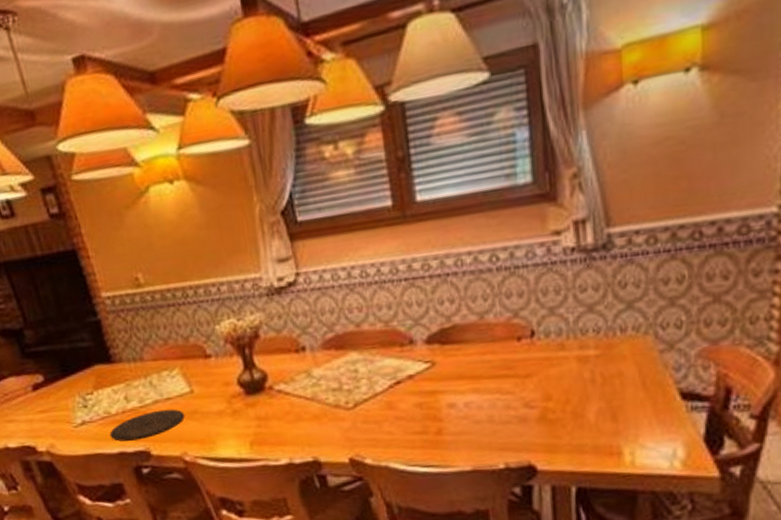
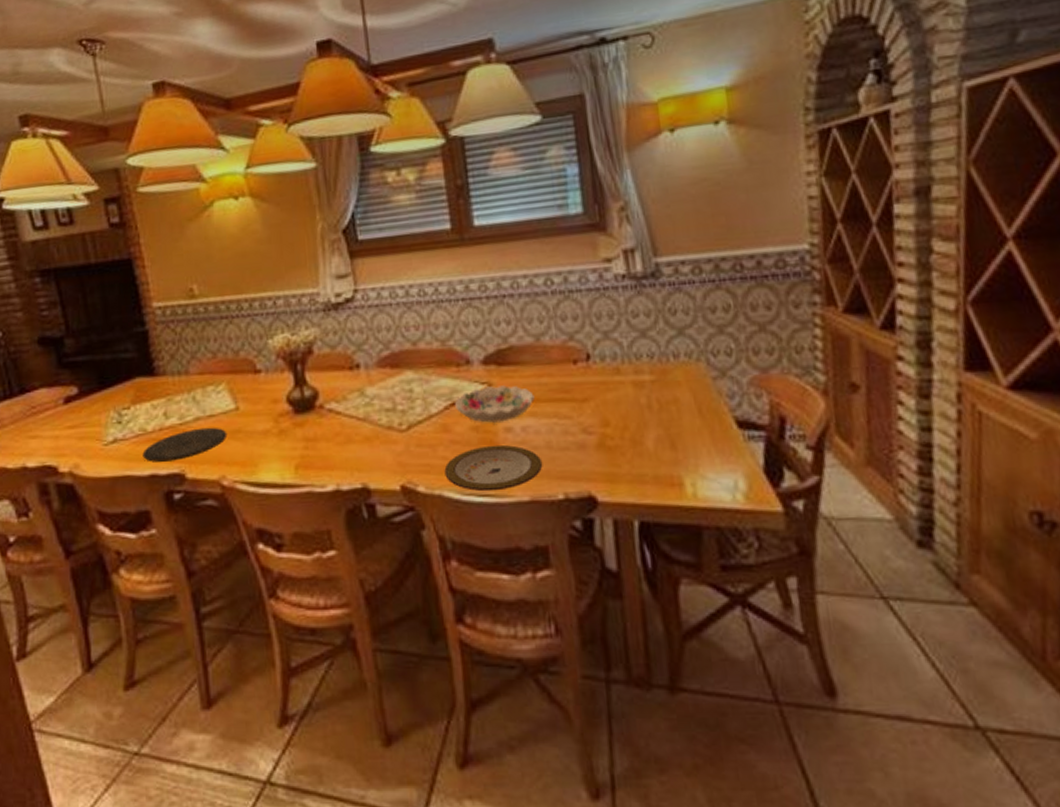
plate: none [390,419,485,463] -> present [444,444,543,492]
decorative bowl: none [399,363,478,400] -> present [455,385,535,423]

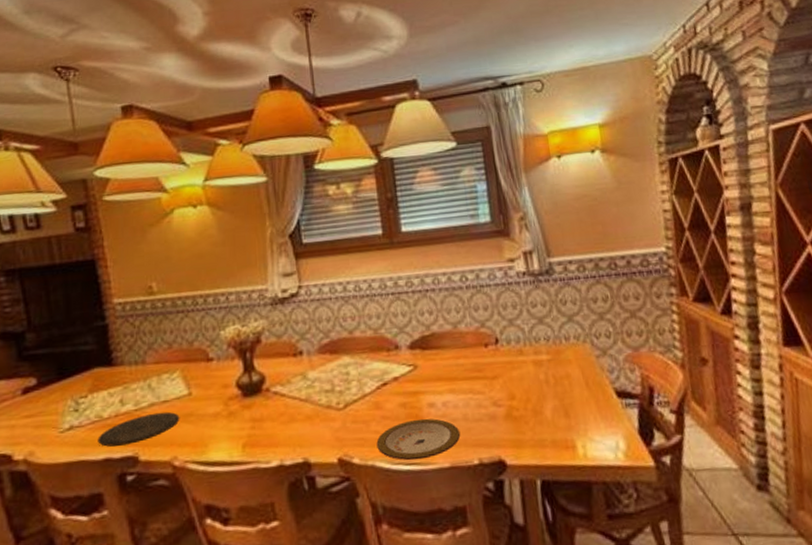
decorative bowl: present [455,385,535,423] -> none [386,367,453,400]

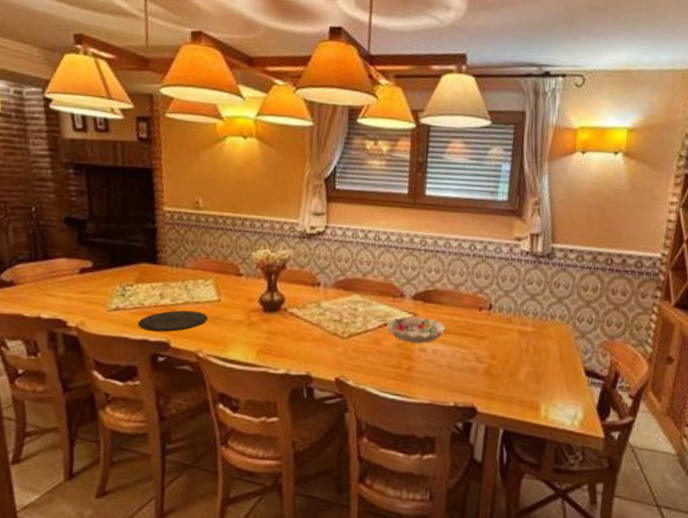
plate: present [376,418,461,461] -> none [370,359,443,393]
decorative bowl: none [386,367,453,400] -> present [387,316,446,344]

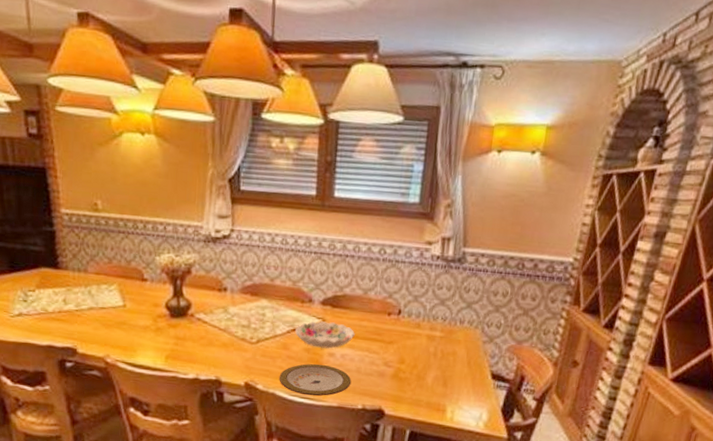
plate: present [137,310,209,332] -> none [43,316,114,338]
plate: none [370,359,443,393] -> present [279,363,352,396]

